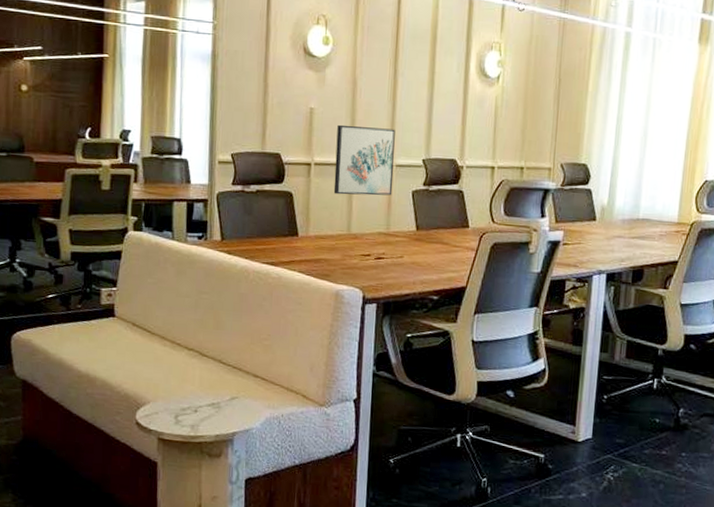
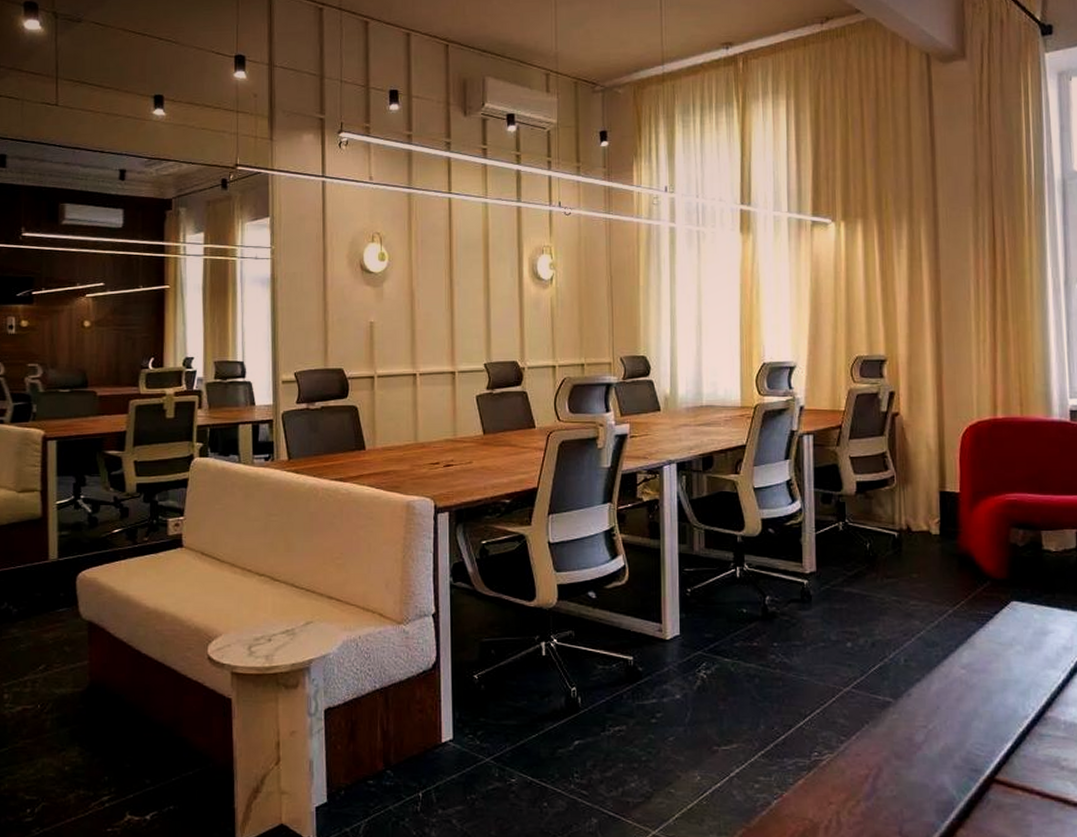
wall art: present [333,124,395,196] -> none [398,336,457,405]

